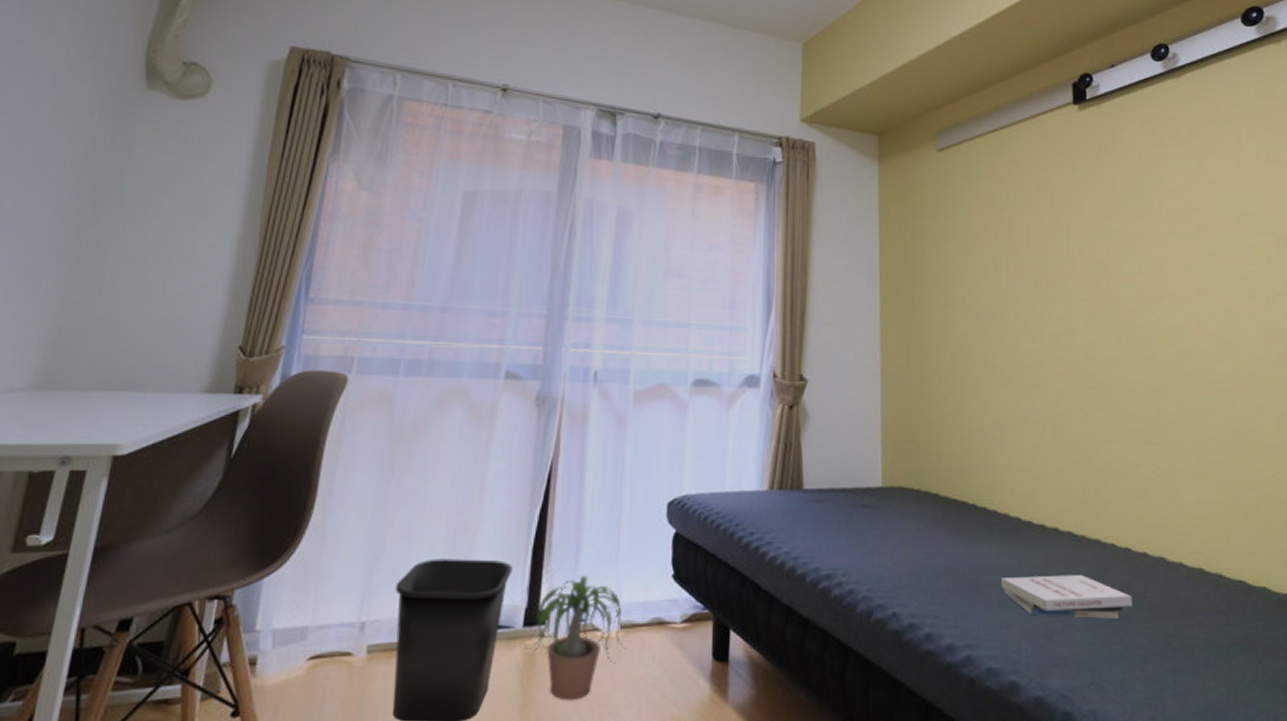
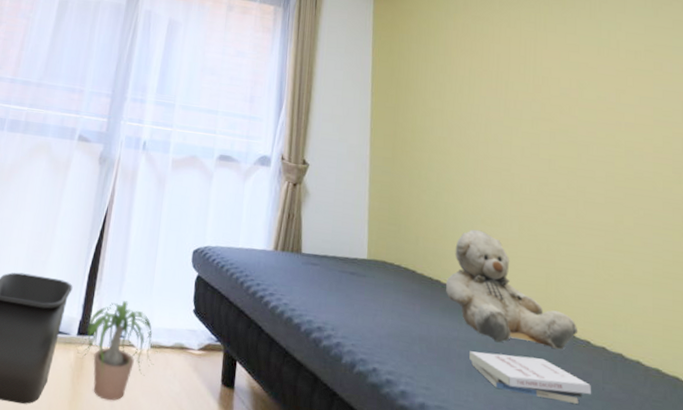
teddy bear: none [972,437,1119,564] -> present [445,229,578,350]

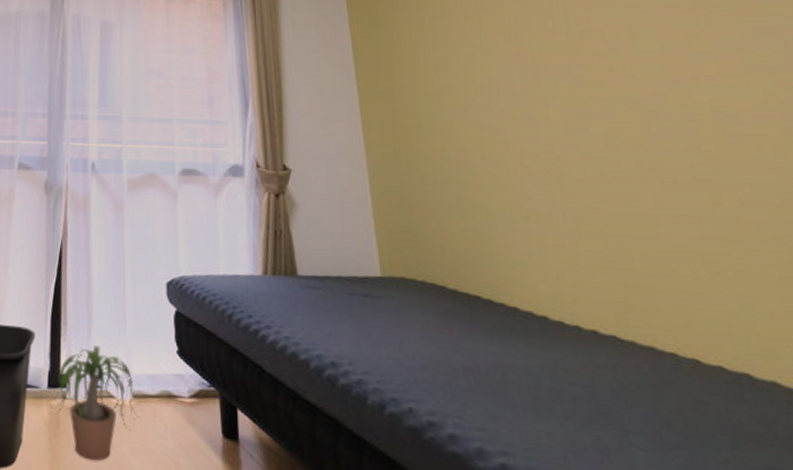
teddy bear: present [445,229,578,350] -> none [487,229,681,374]
books: present [469,351,592,404] -> none [533,381,713,441]

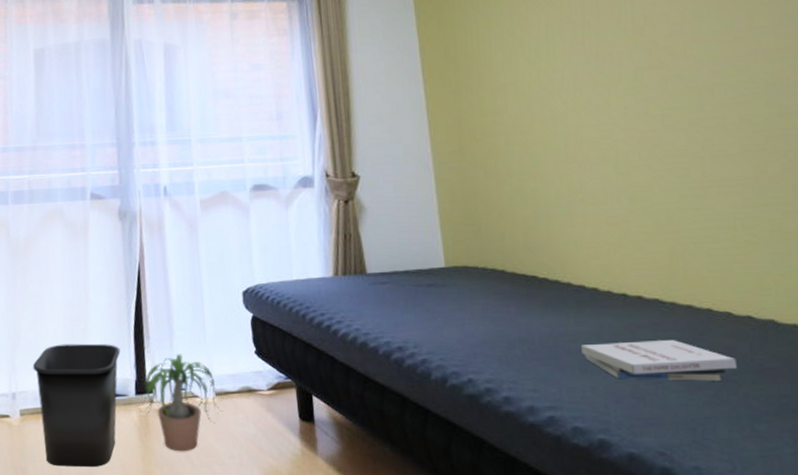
books: none [533,381,713,441] -> present [581,340,738,381]

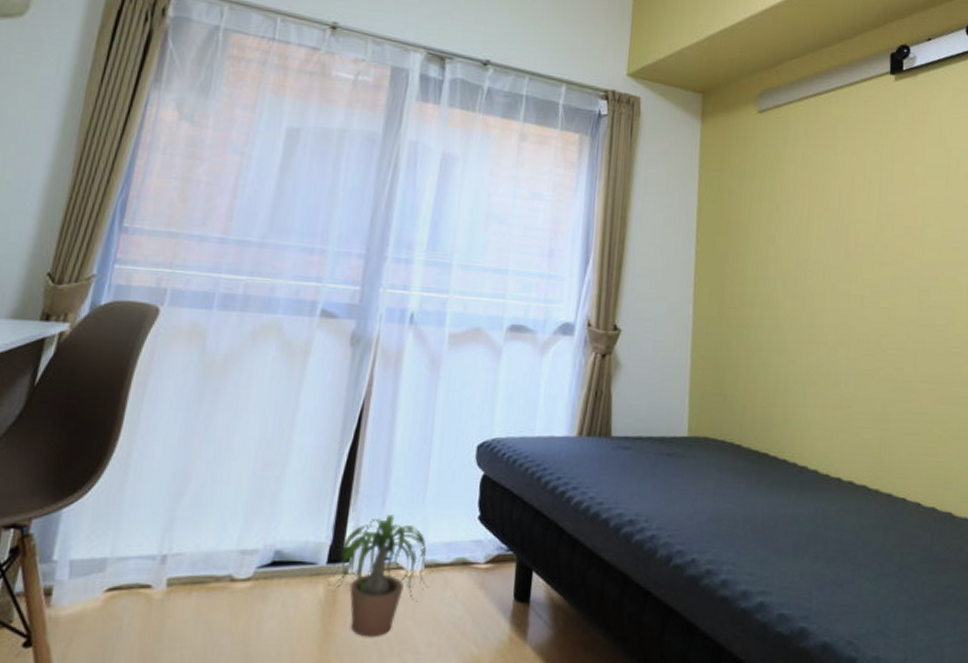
waste bin: present [32,343,121,467] -> none [190,493,319,656]
books: present [581,340,738,381] -> none [796,526,920,570]

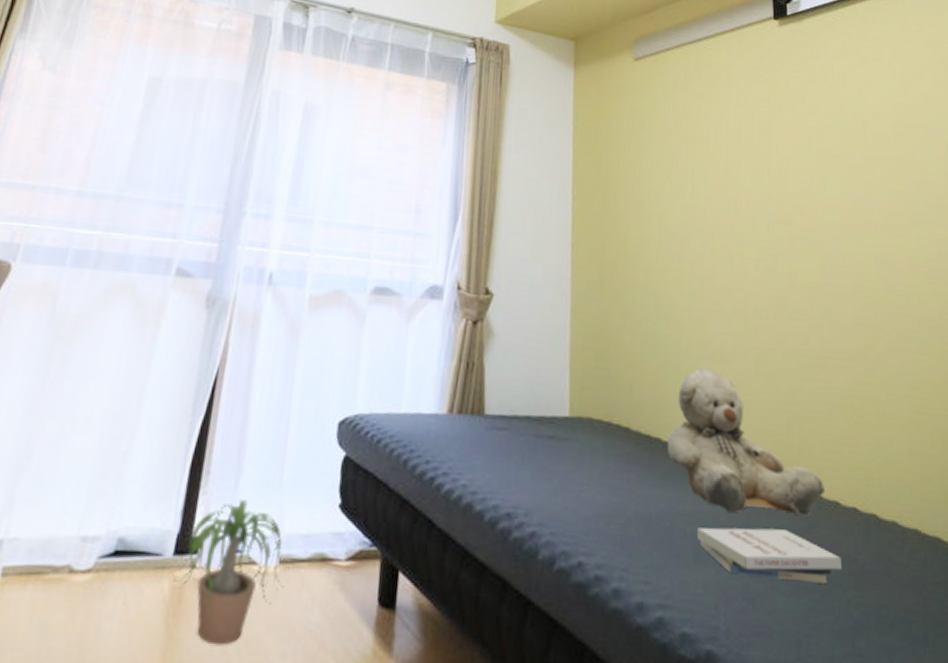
teddy bear: none [773,392,910,516] -> present [667,368,826,517]
books: none [796,526,920,570] -> present [697,527,843,583]

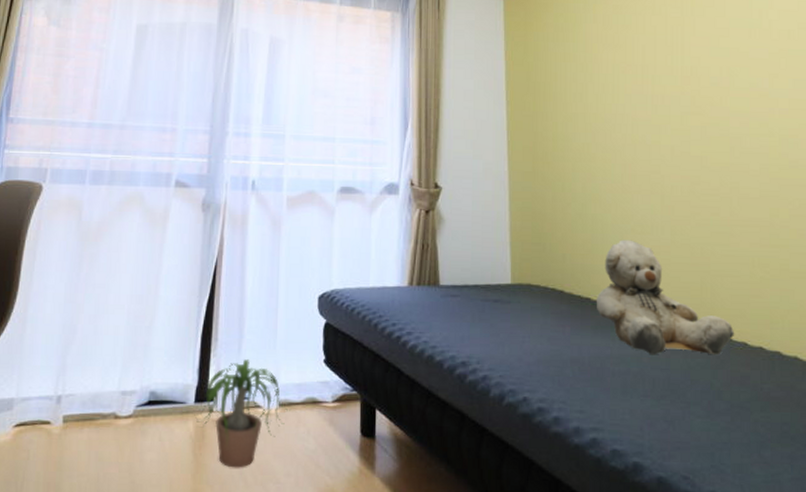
books: present [697,527,843,583] -> none [624,366,750,407]

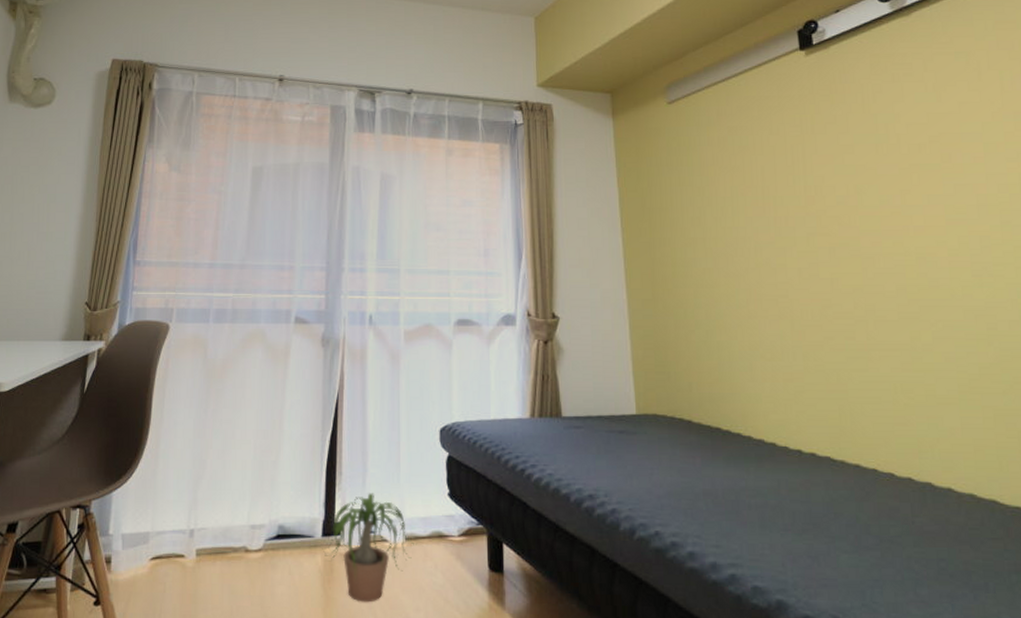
teddy bear: present [596,239,735,355] -> none [726,367,880,487]

